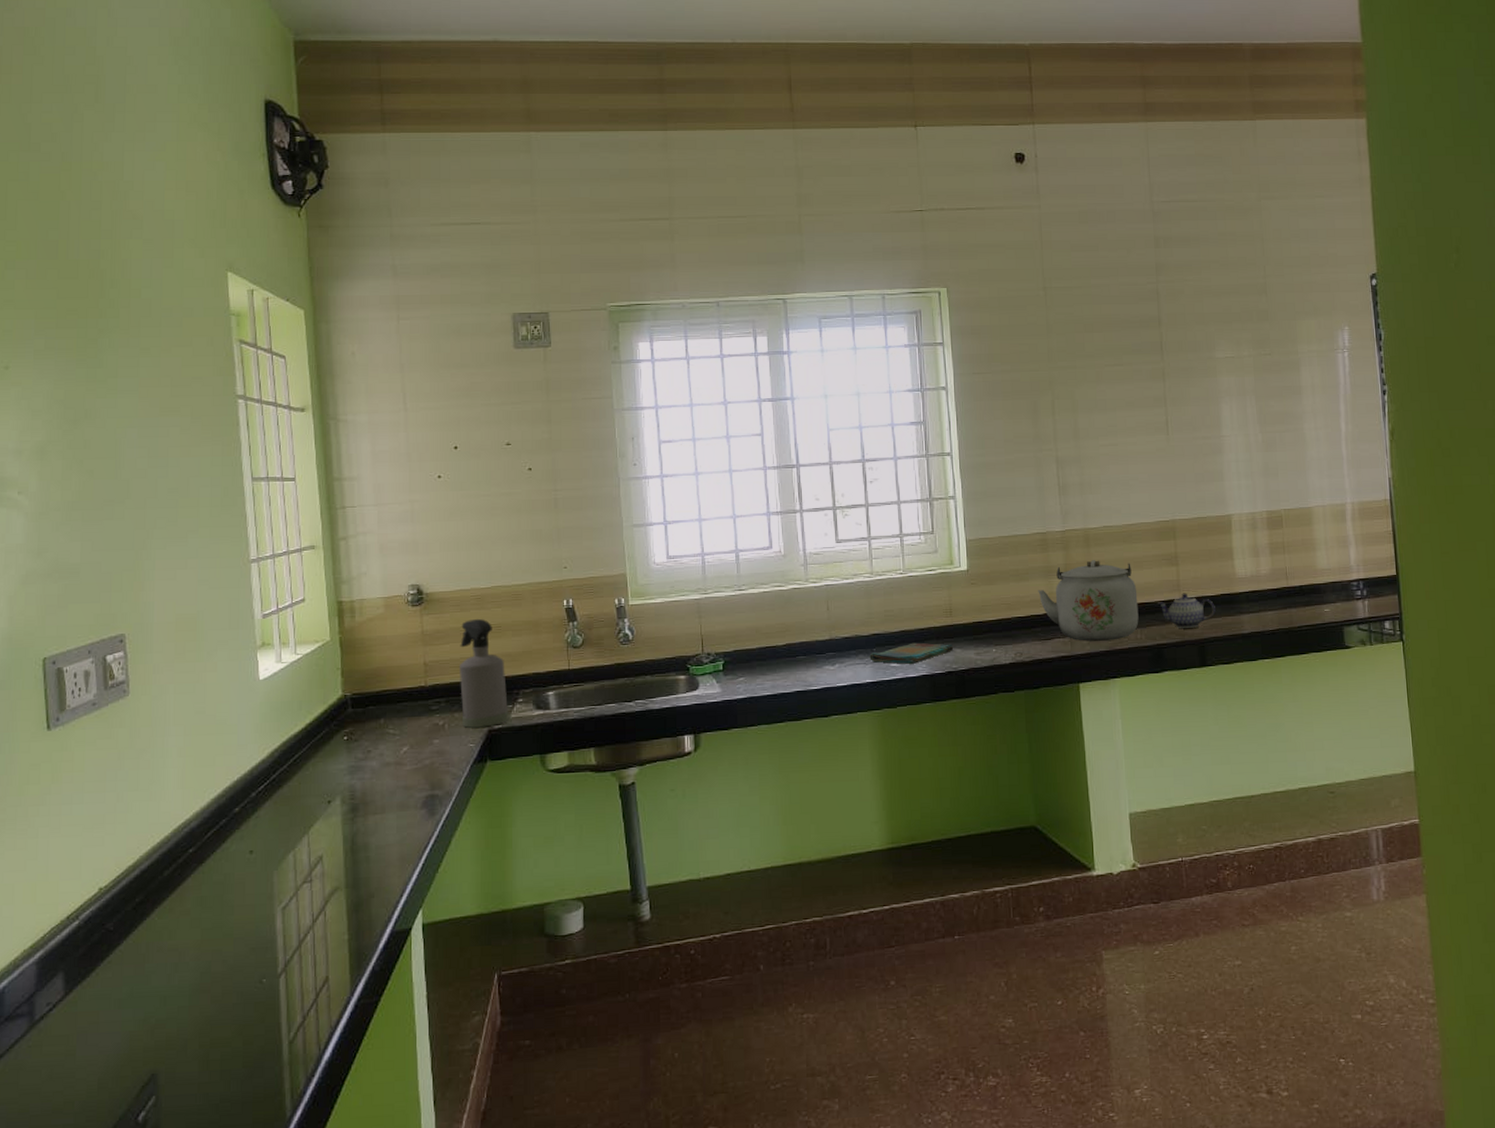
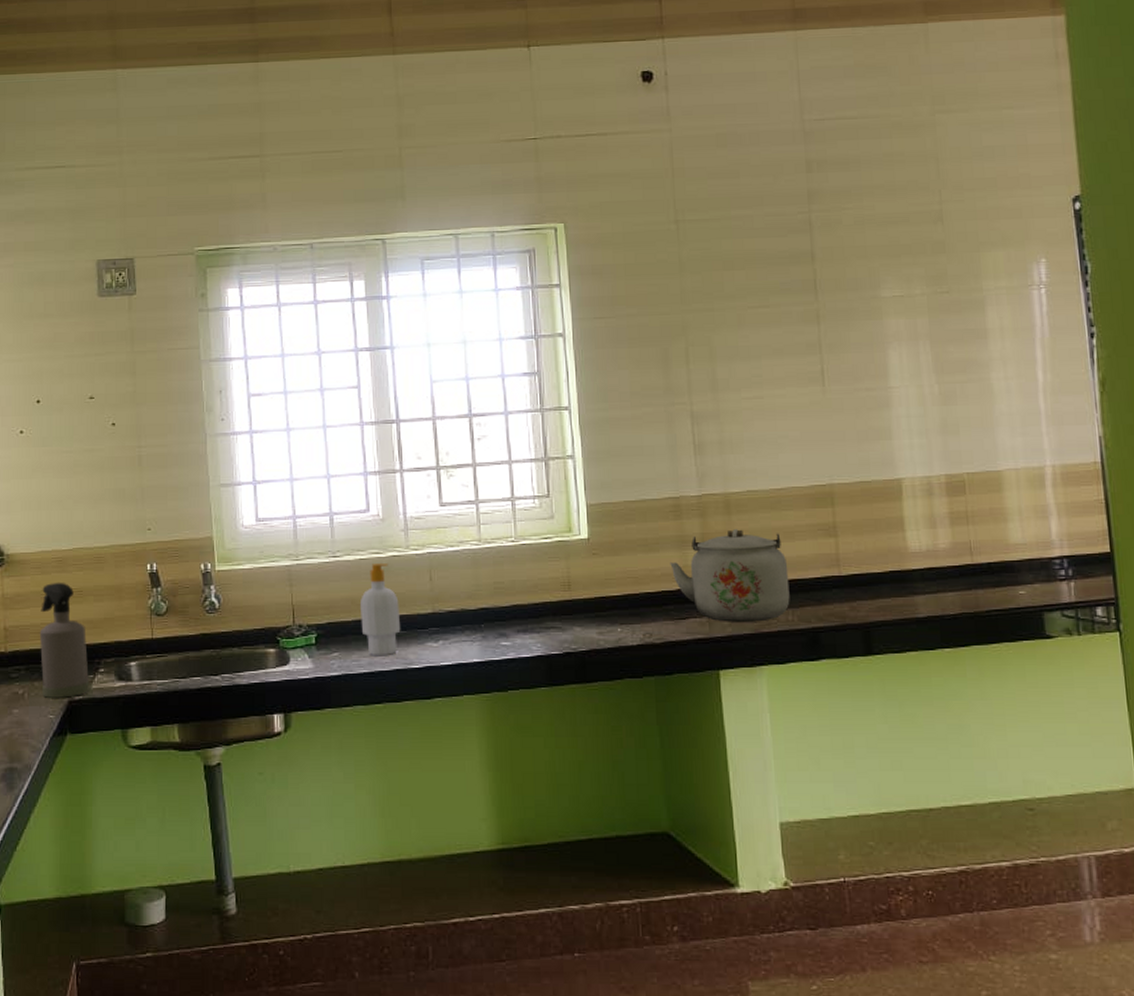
soap bottle: none [763,595,801,680] -> present [359,564,401,656]
dish towel: present [869,642,953,664] -> none [477,619,572,643]
teapot: present [1157,593,1216,628] -> none [812,568,883,610]

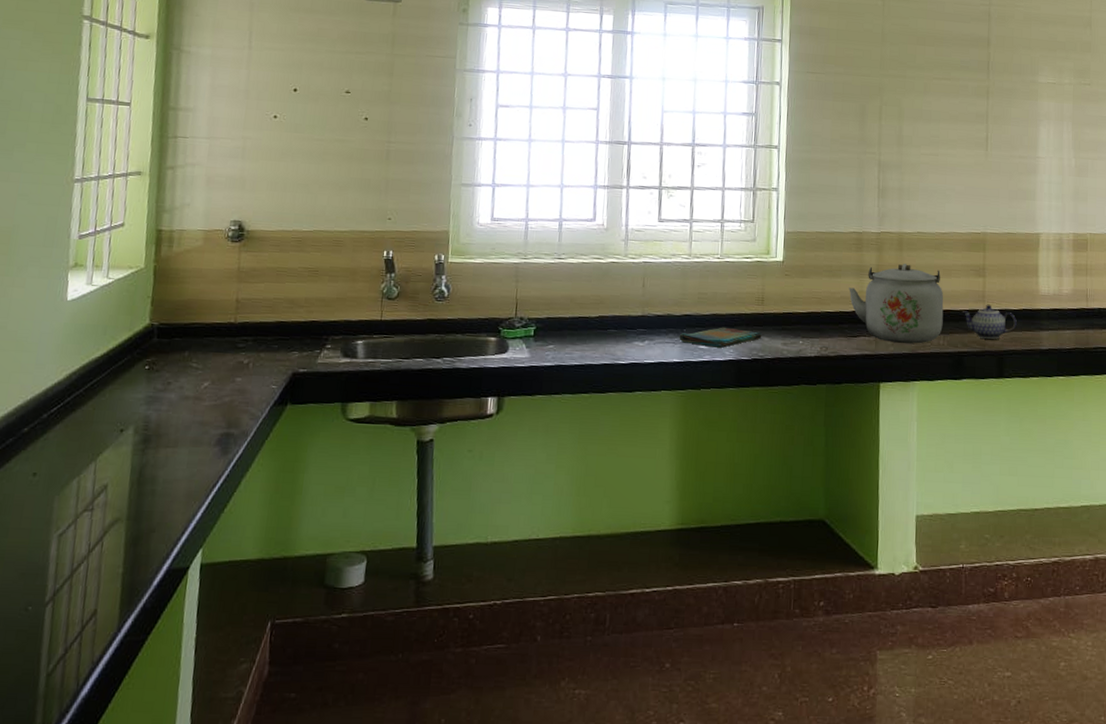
spray bottle: present [39,582,90,698] -> none [267,260,317,370]
soap bottle: present [359,564,401,656] -> none [577,268,613,351]
dish towel: none [477,619,572,643] -> present [679,327,761,348]
teapot: none [812,568,883,610] -> present [962,304,1017,339]

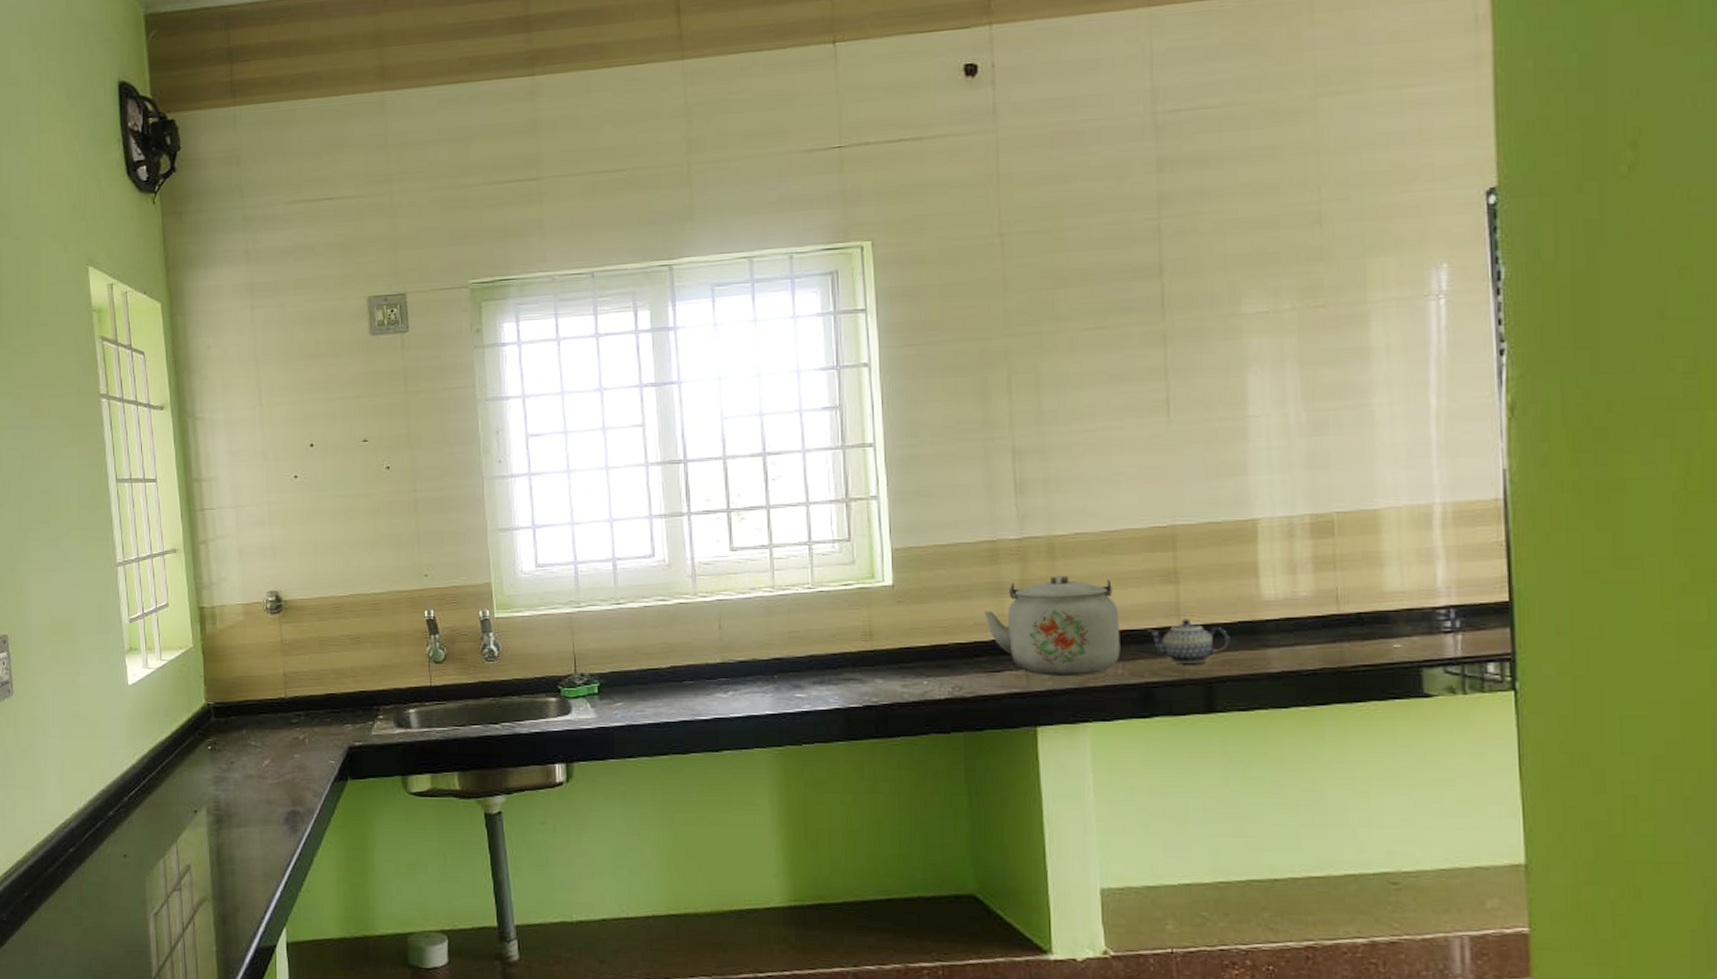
dish towel: present [679,327,761,348] -> none [769,670,873,695]

